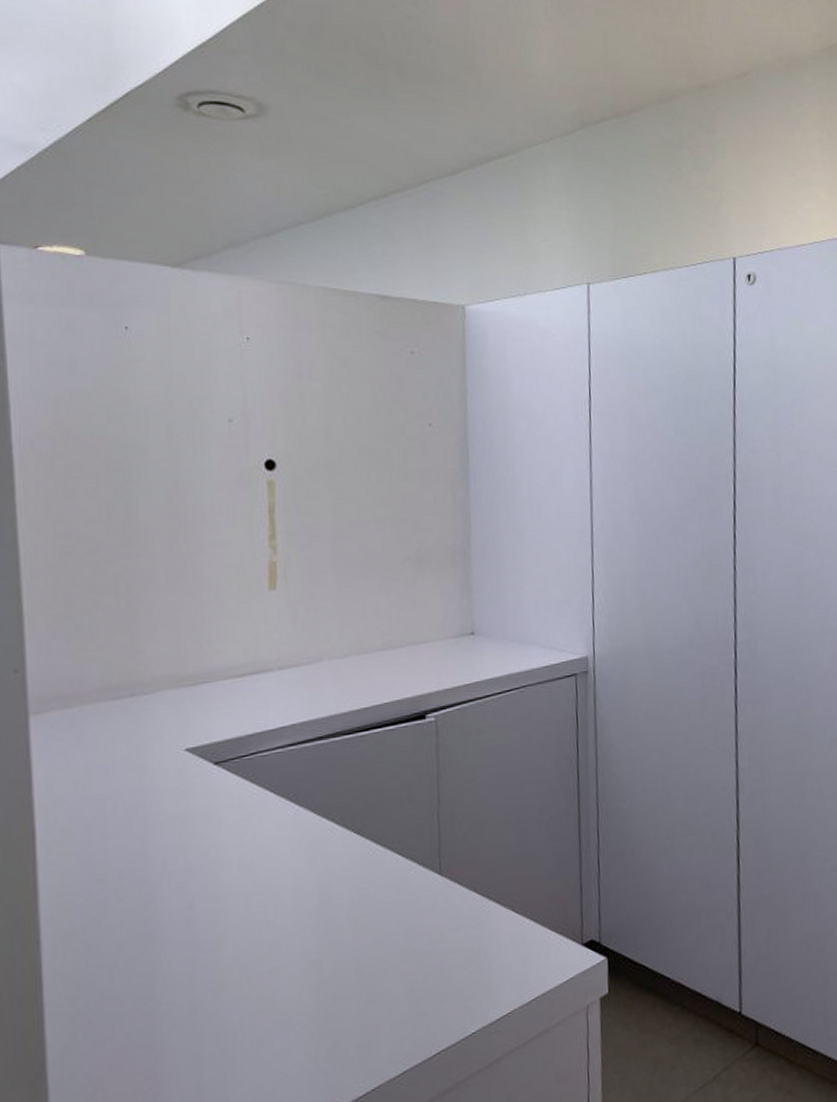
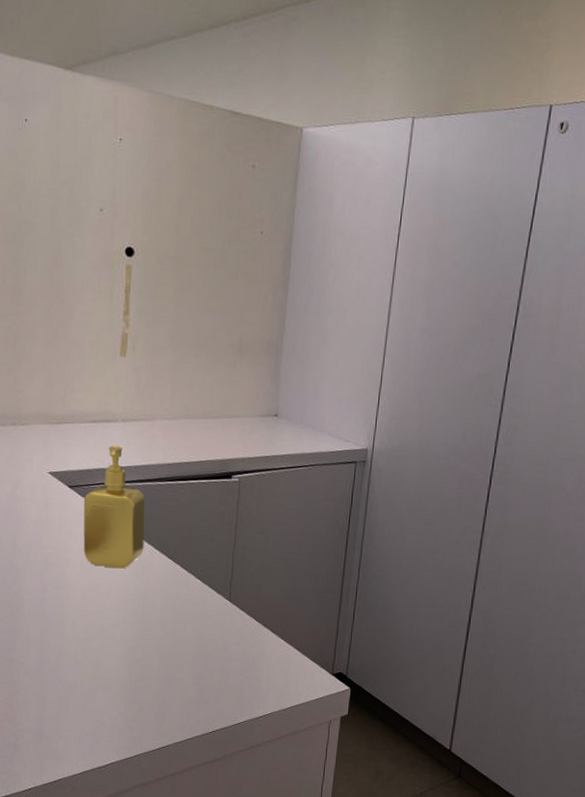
soap dispenser: none [235,700,322,861] -> present [83,445,146,569]

